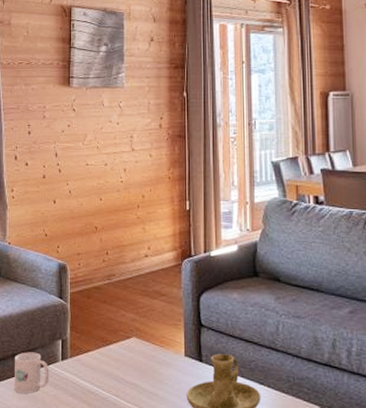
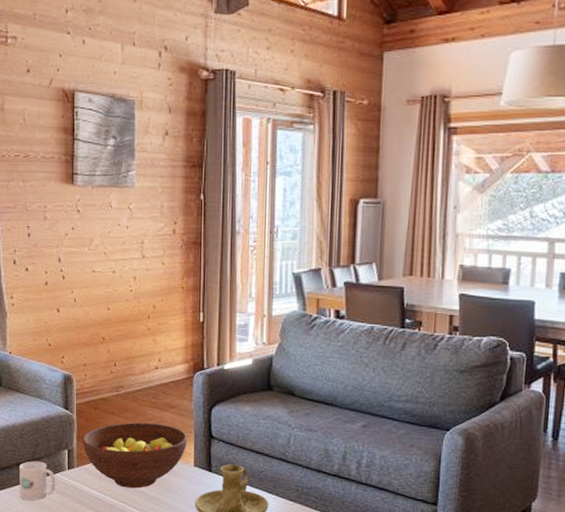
fruit bowl: none [75,311,178,380] -> present [82,422,188,489]

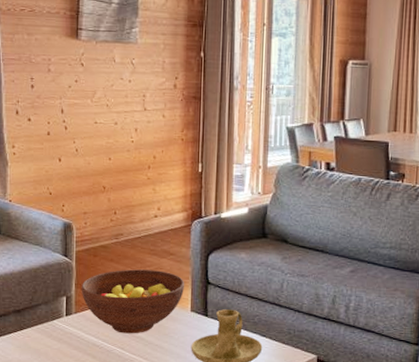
mug: present [20,461,56,500] -> none [16,308,53,347]

